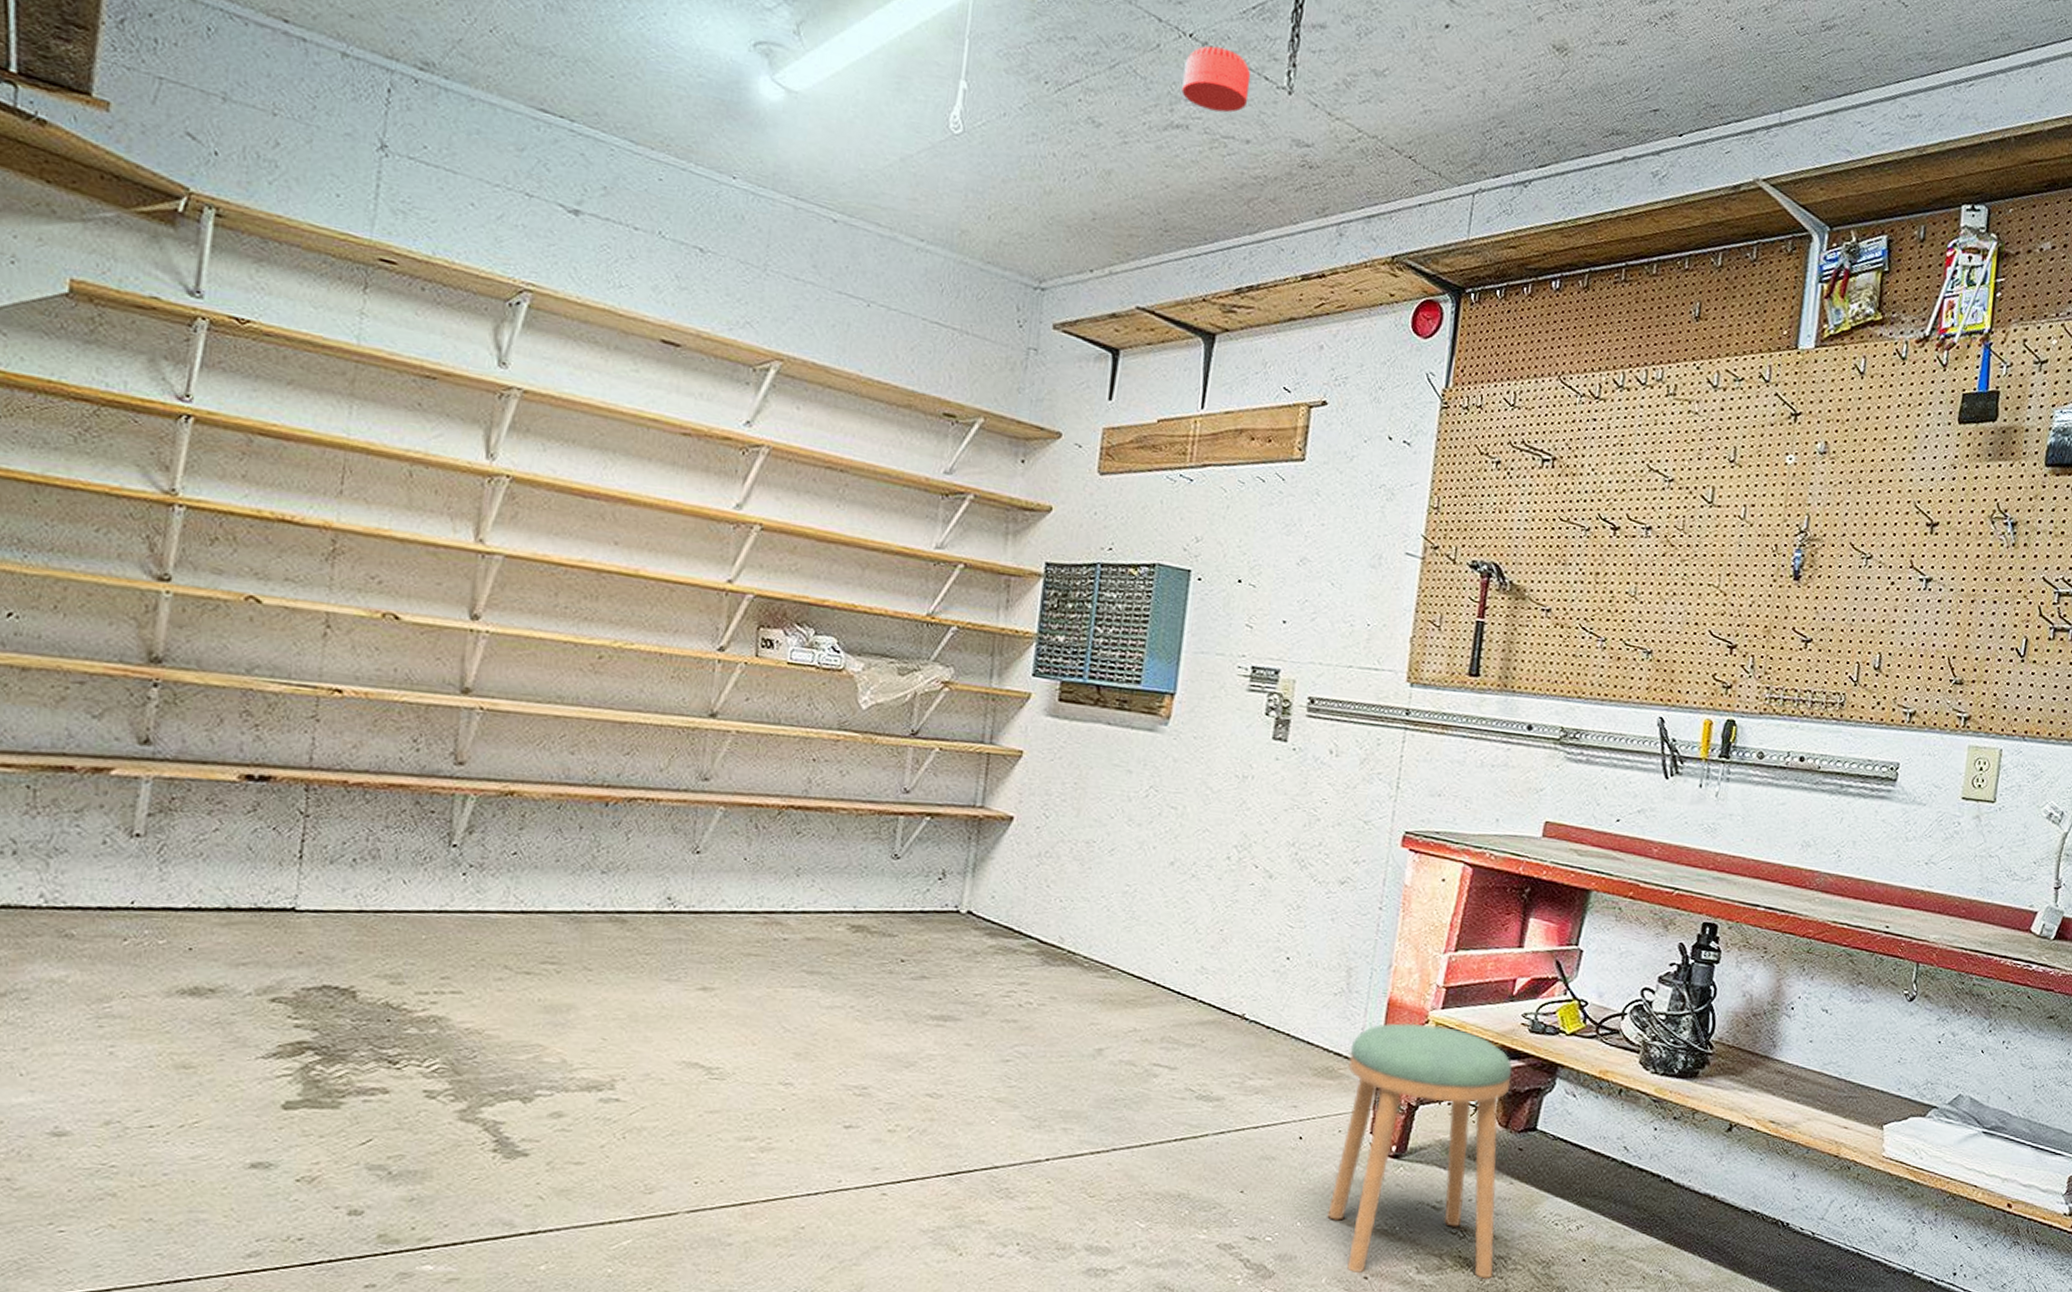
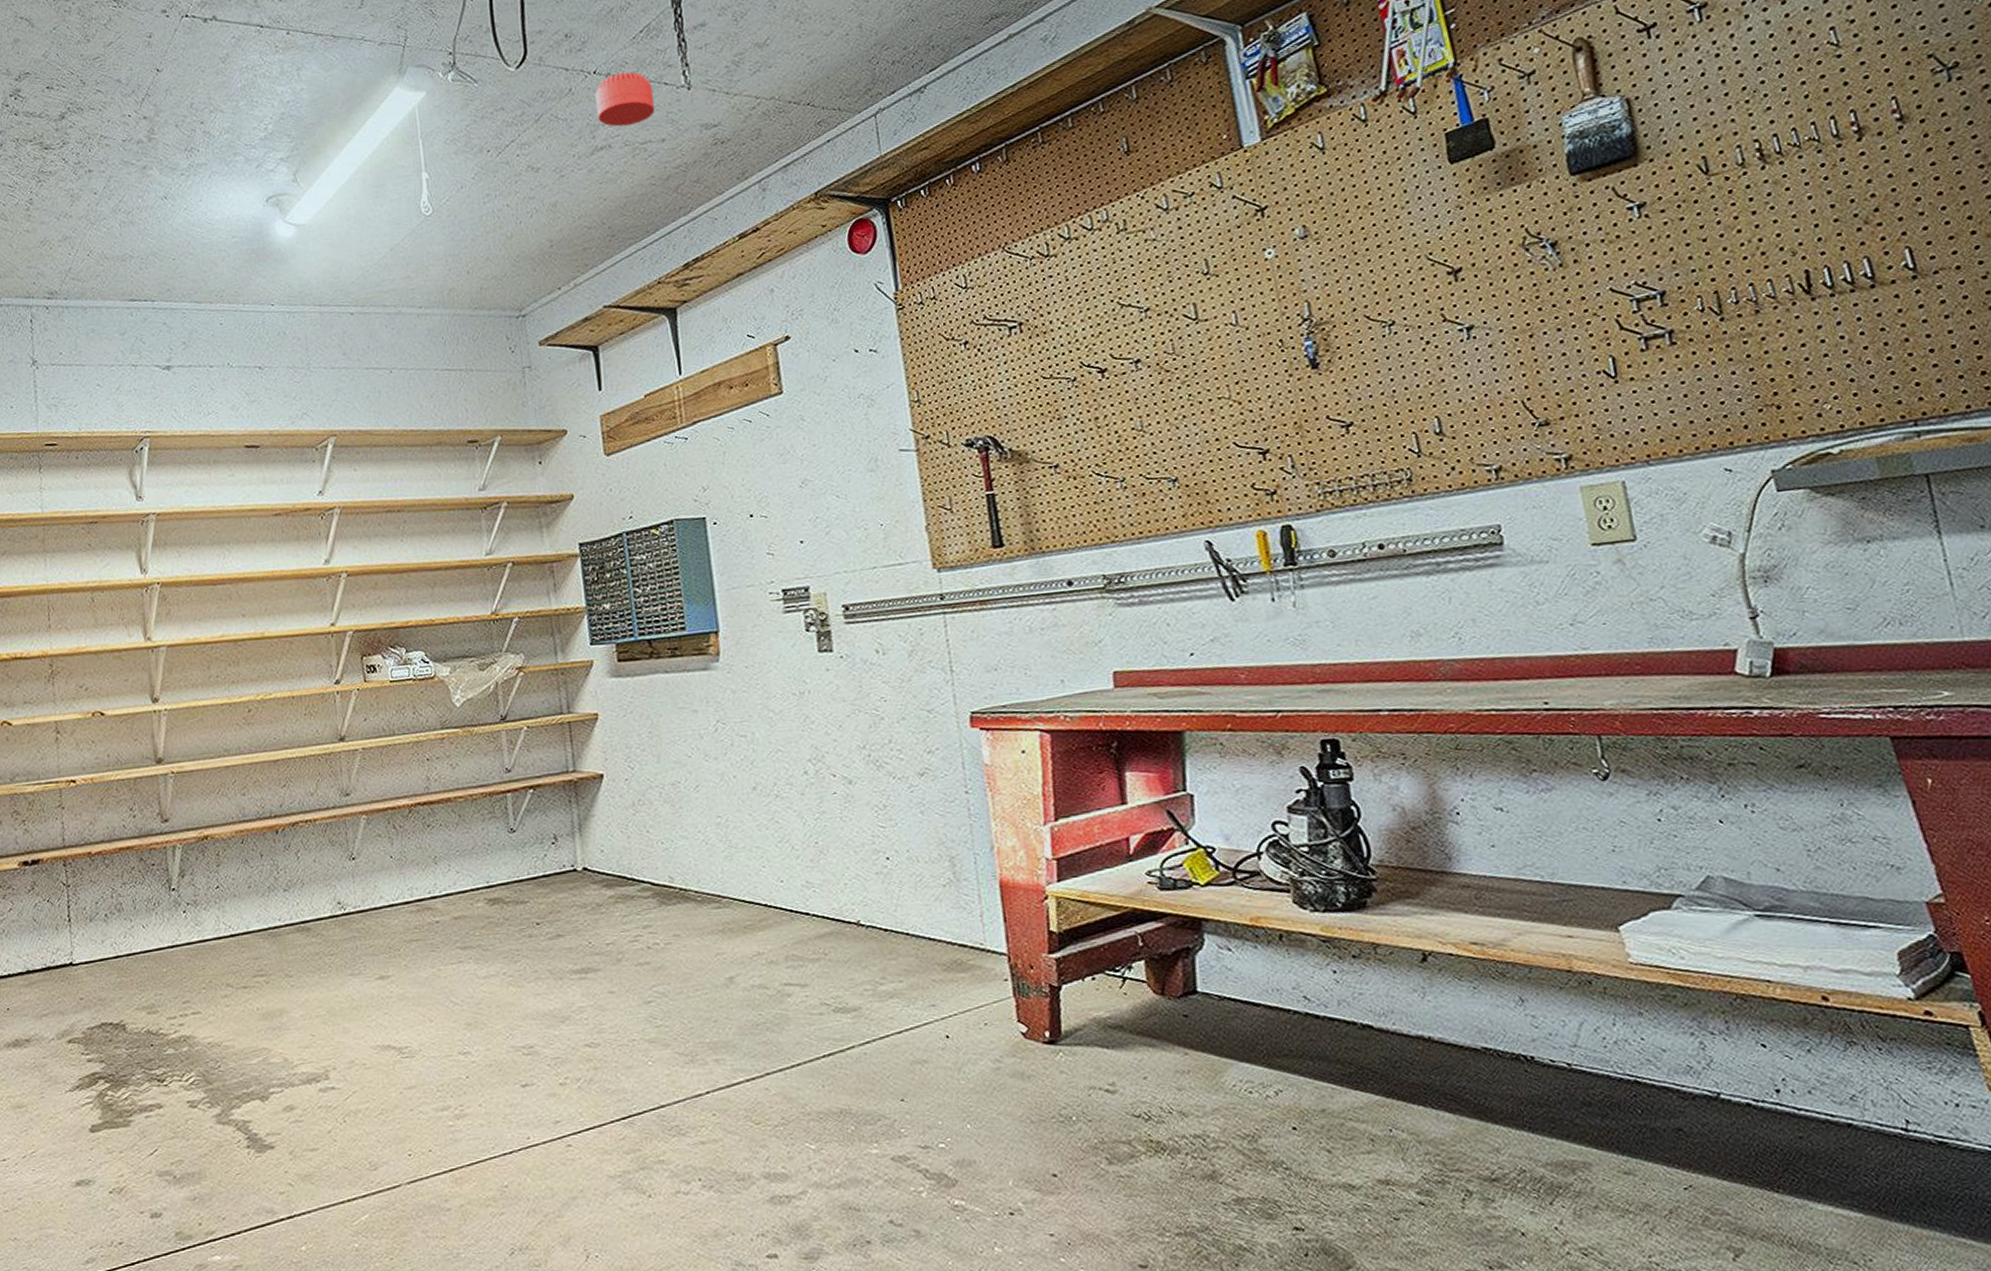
stool: present [1327,1022,1513,1279] -> none [973,899,1194,1172]

